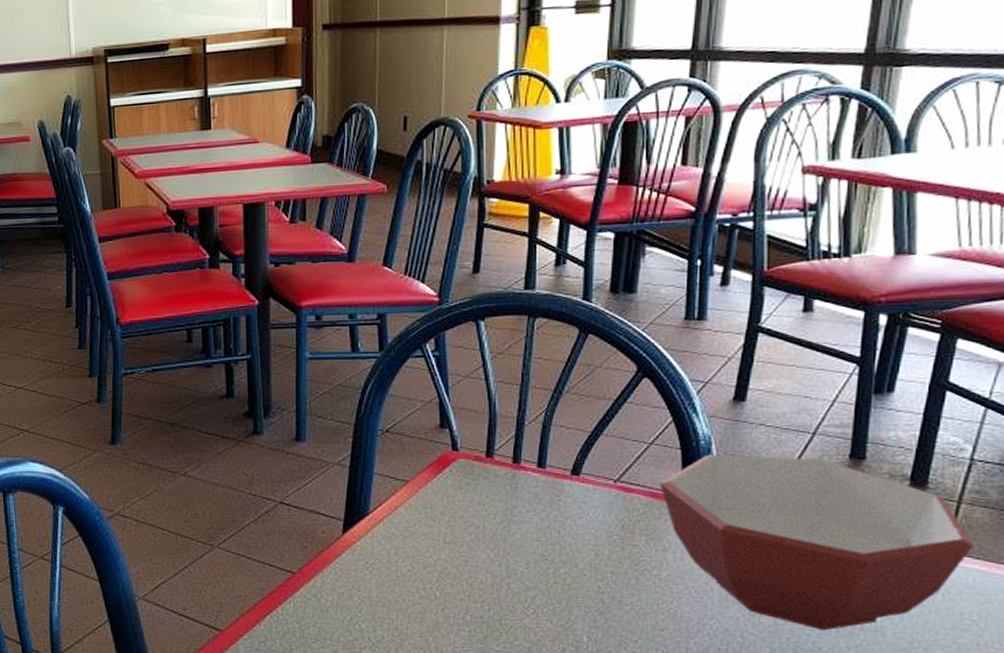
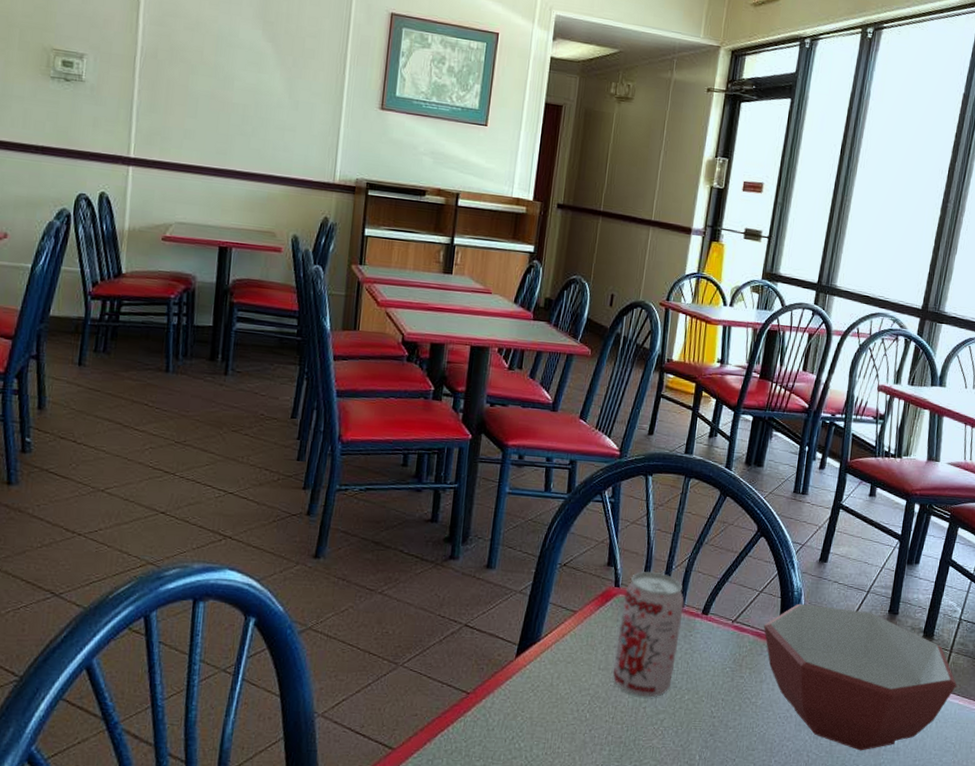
beverage can: none [462,431,545,573] -> present [612,571,684,698]

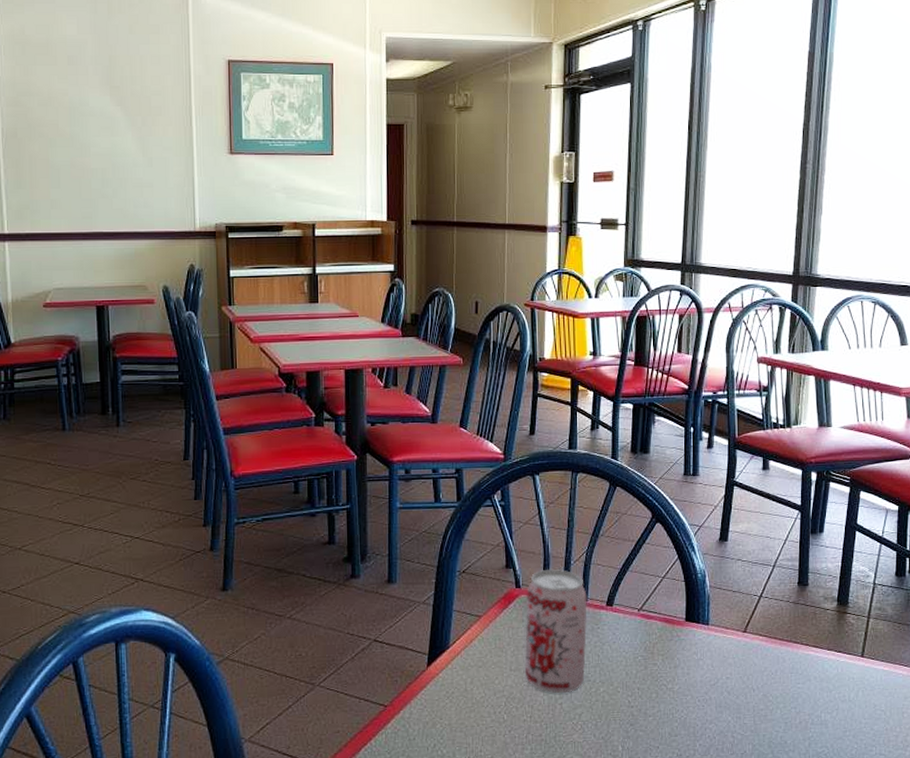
bowl: present [763,603,957,751] -> none [670,585,880,727]

